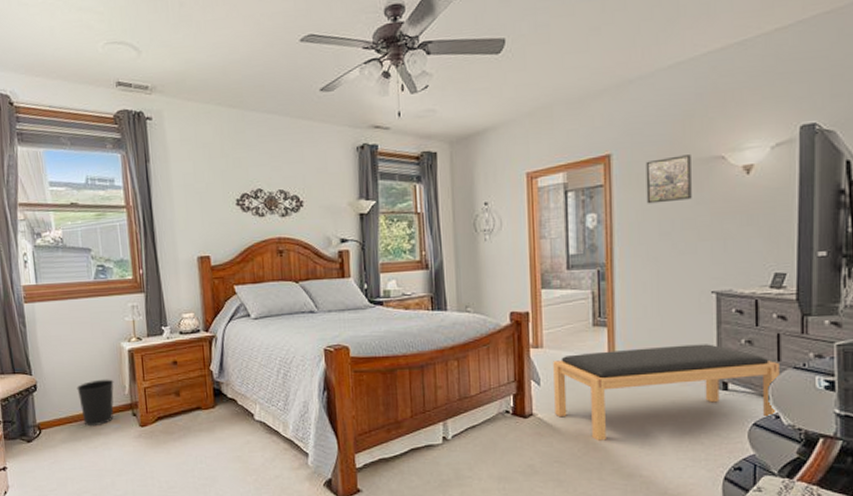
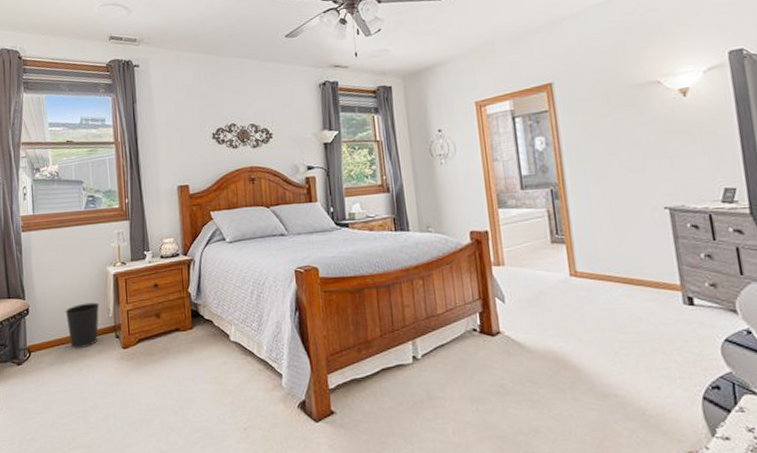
bench: present [553,344,779,441] -> none [516,259,746,359]
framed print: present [645,155,692,204] -> none [586,81,634,127]

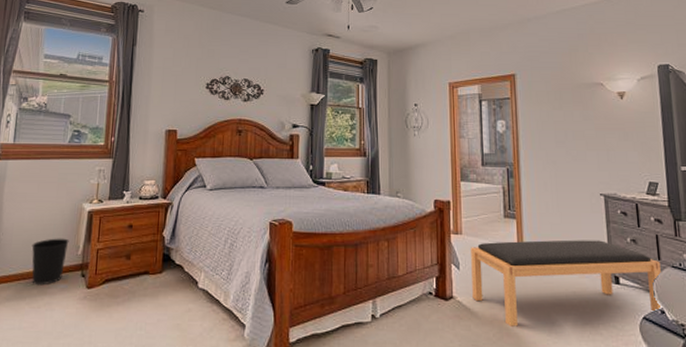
bench: none [516,259,746,359] -> present [471,240,661,327]

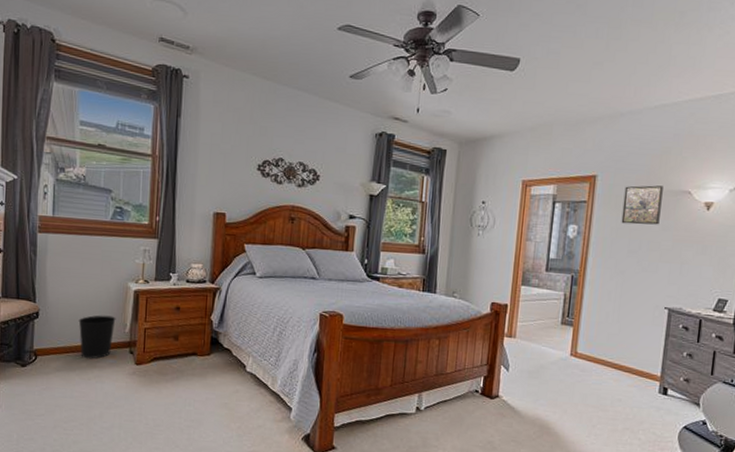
bench: present [471,240,661,327] -> none [518,347,712,427]
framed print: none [542,80,580,117] -> present [621,185,663,225]

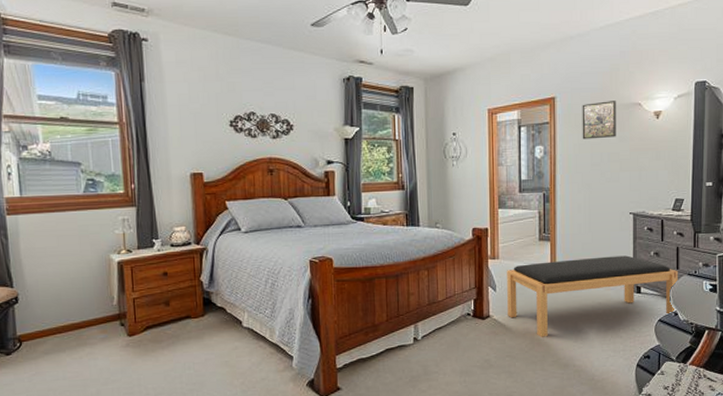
wastebasket: present [78,315,116,359] -> none [62,290,102,338]
bench: none [518,347,712,427] -> present [507,255,678,337]

